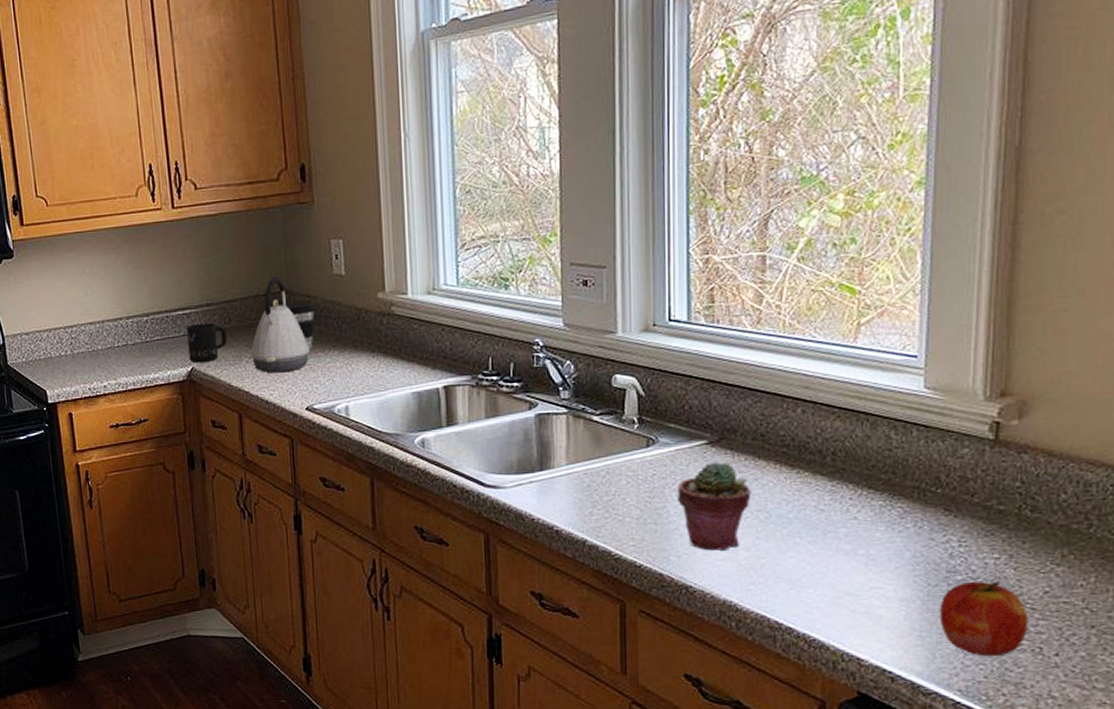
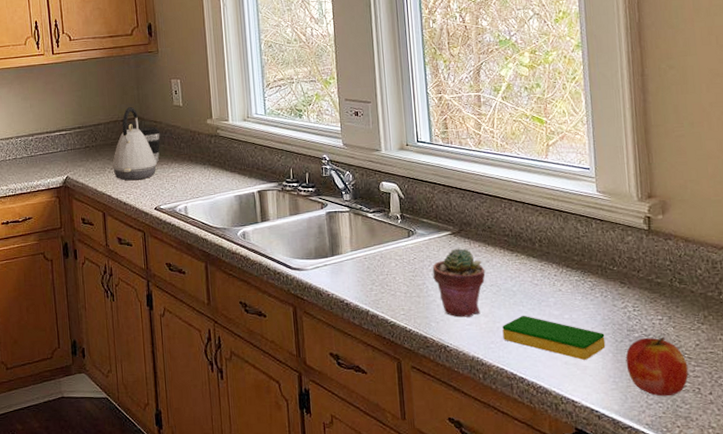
mug: present [187,323,228,362] -> none [63,141,94,172]
dish sponge: none [768,549,913,608] -> present [502,315,606,360]

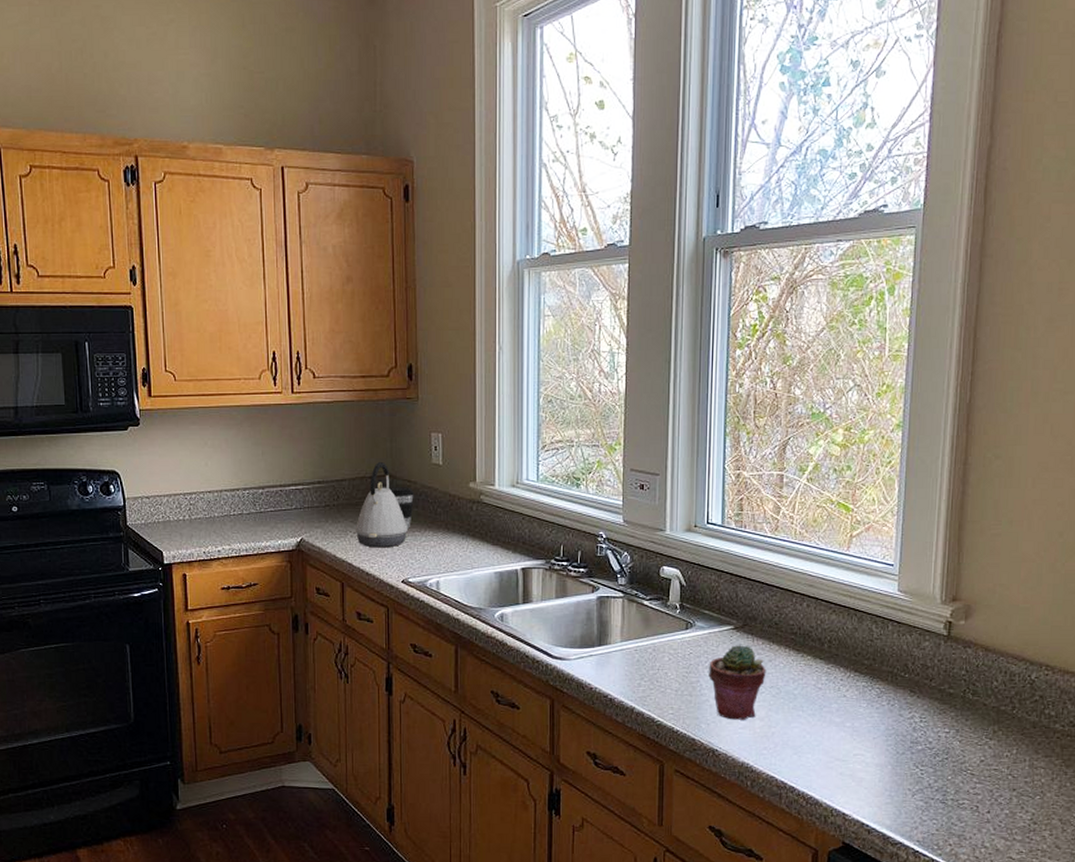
dish sponge: present [502,315,606,360] -> none [777,720,886,771]
apple: present [625,337,689,397] -> none [904,750,969,813]

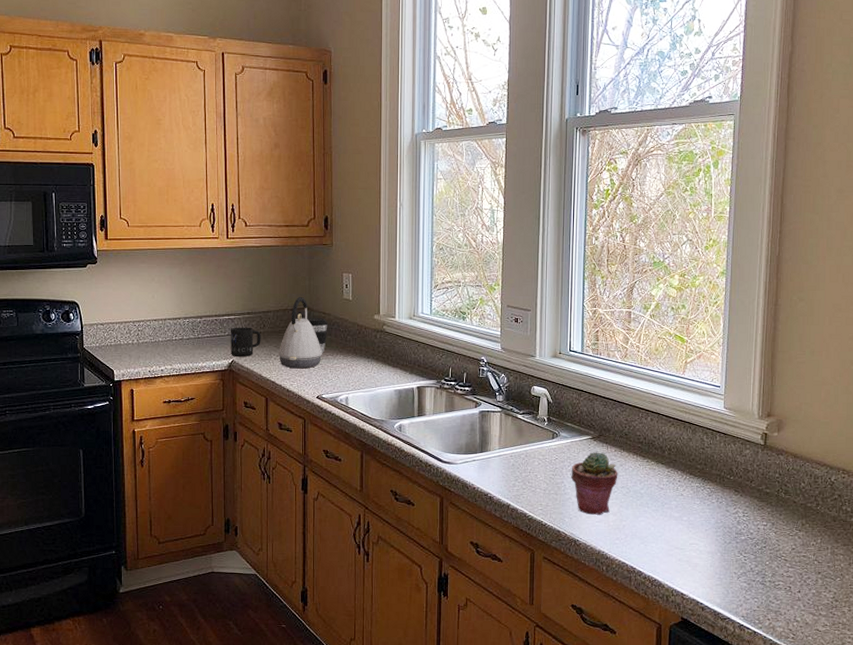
mug: none [299,499,335,534] -> present [231,327,261,356]

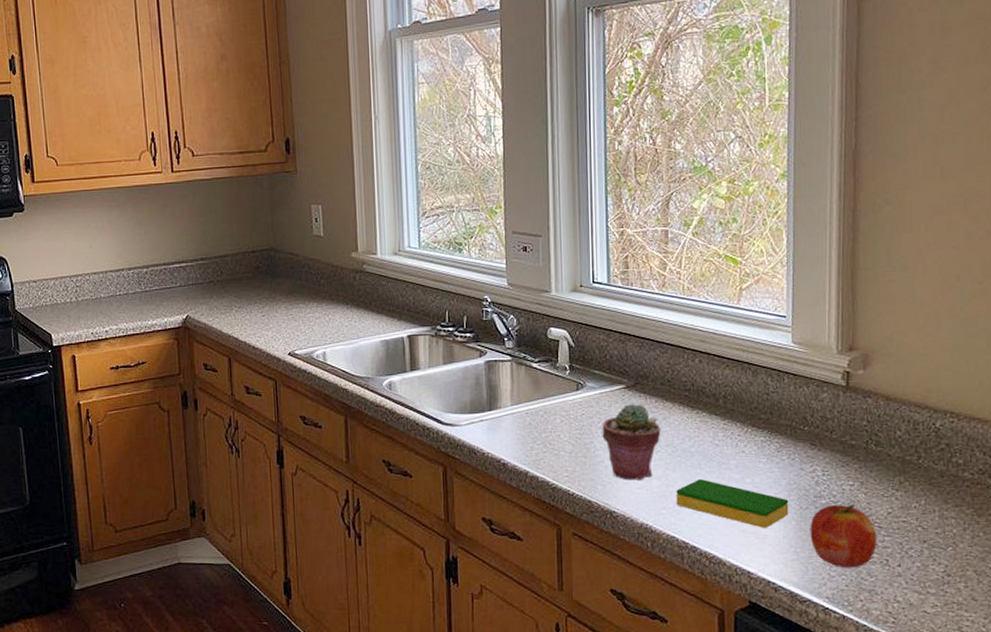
mug: present [231,327,261,356] -> none [183,275,219,311]
kettle: present [278,297,322,369] -> none [239,236,292,322]
coffee cup: present [307,318,328,353] -> none [272,260,297,301]
dish sponge: none [627,515,716,558] -> present [676,478,789,528]
apple: none [731,540,783,593] -> present [810,504,877,568]

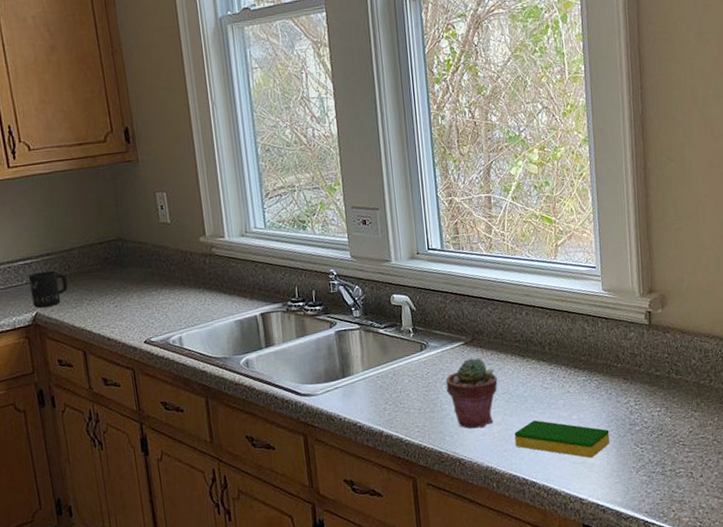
mug: none [183,275,219,311] -> present [29,270,68,308]
apple: present [810,504,877,568] -> none [628,428,683,485]

